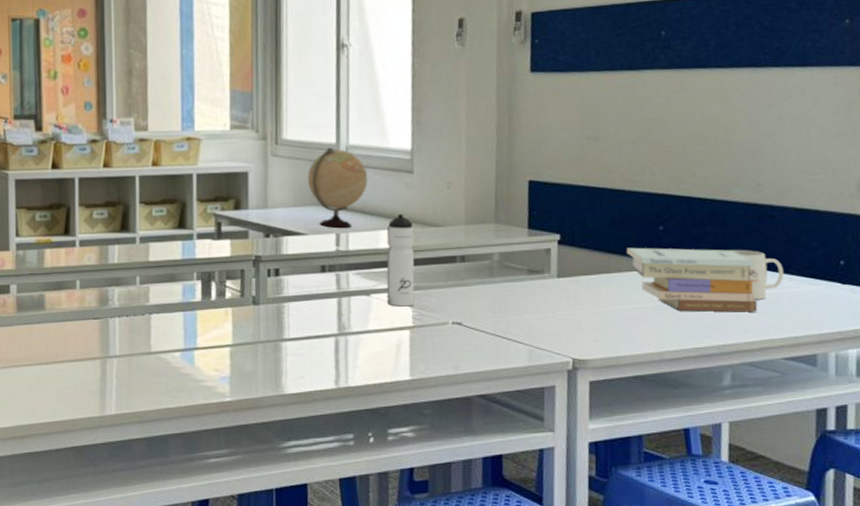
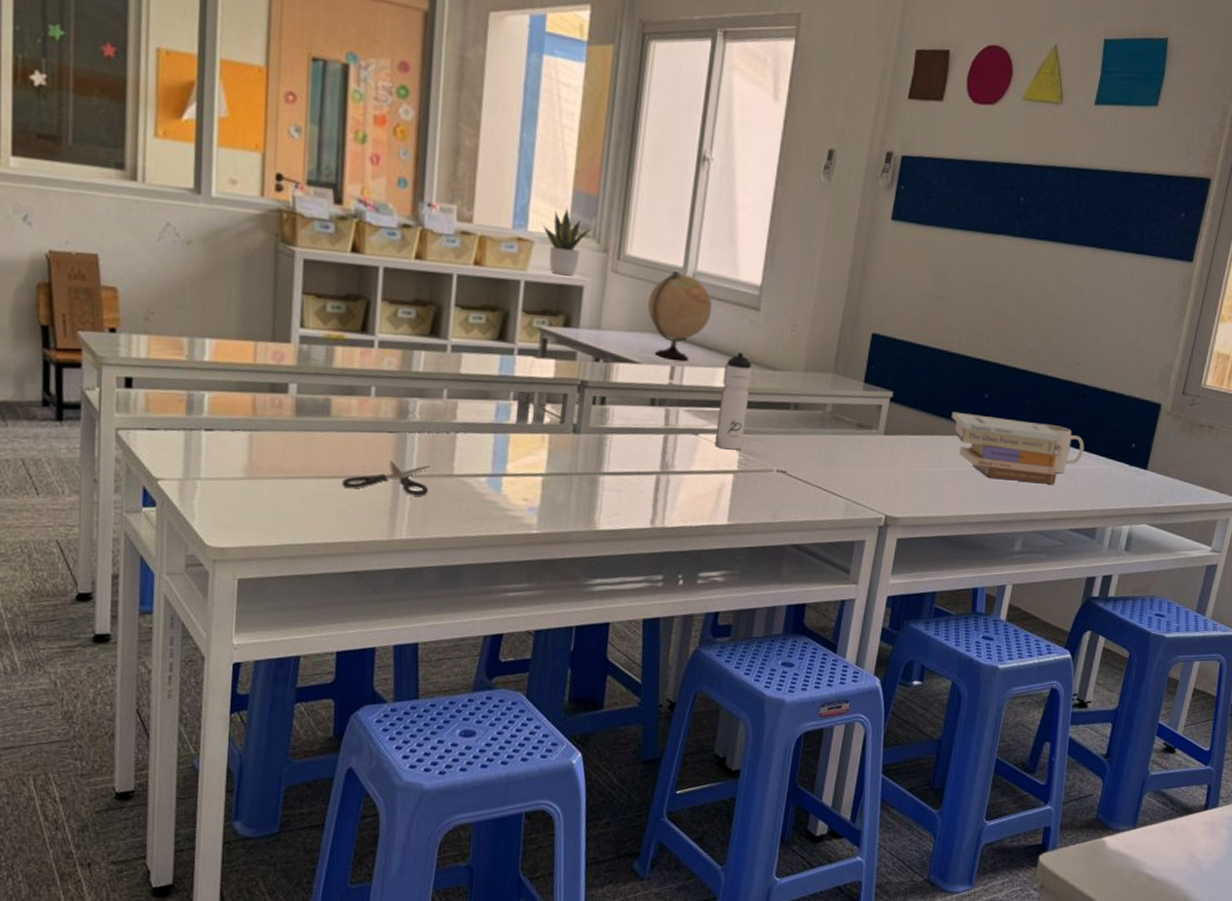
scissors: none [58,343,131,374] -> present [342,460,431,496]
potted plant: none [207,105,250,165] -> present [543,206,592,276]

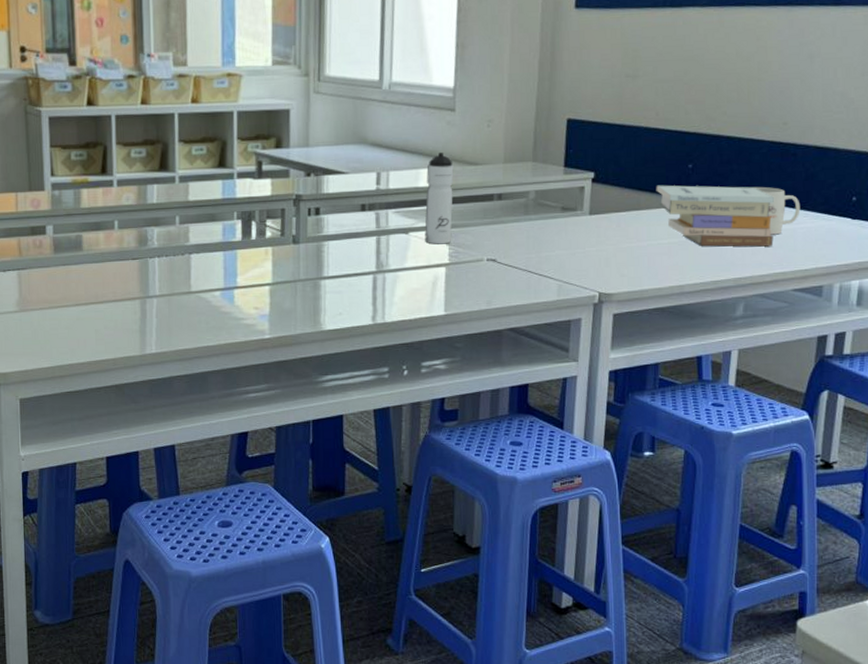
scissors: present [342,460,431,496] -> none [98,283,171,314]
potted plant: present [543,206,592,276] -> none [248,39,293,102]
globe: present [648,270,712,361] -> none [350,84,410,167]

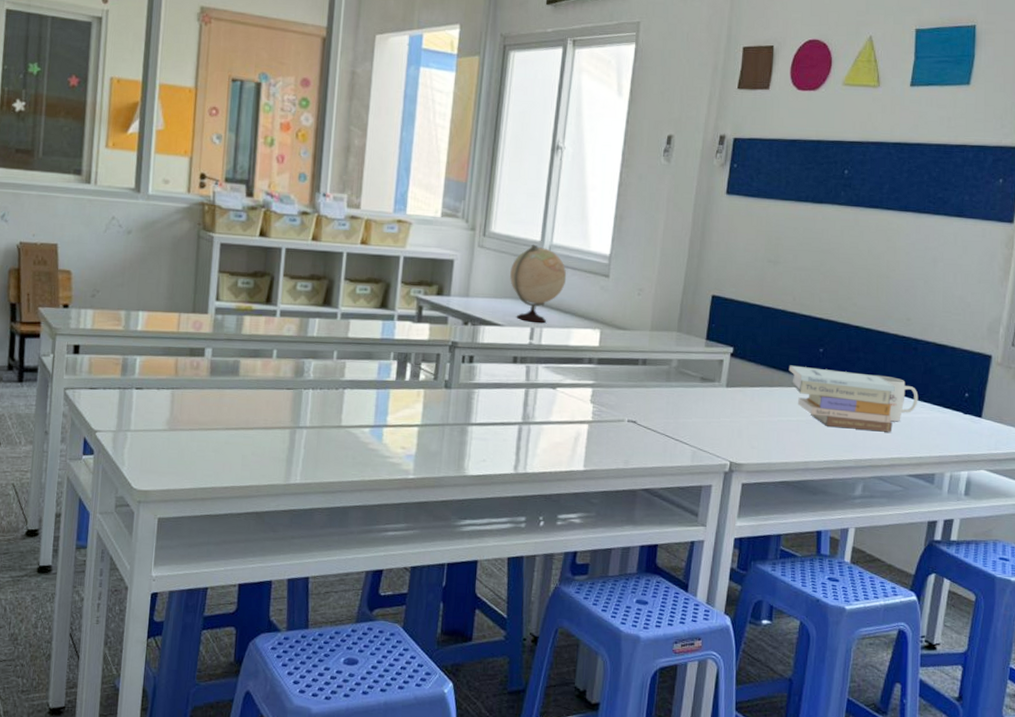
globe: none [350,84,410,167] -> present [510,244,567,323]
water bottle: present [425,153,454,245] -> none [571,315,604,402]

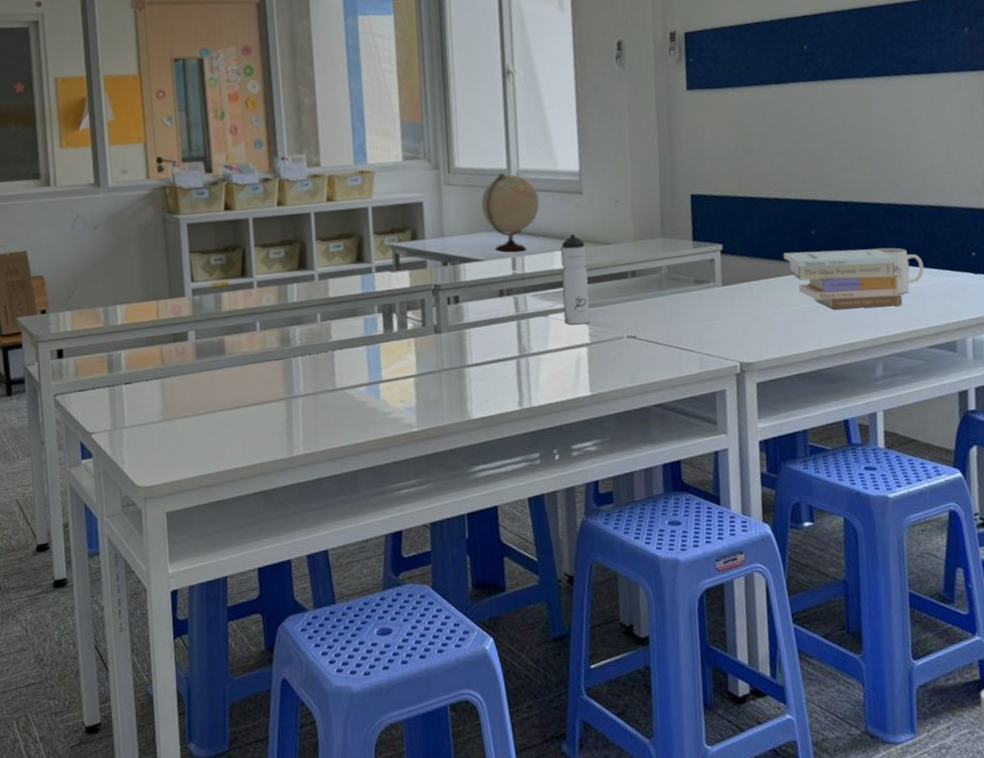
water bottle: none [571,315,604,402] -> present [560,234,591,325]

